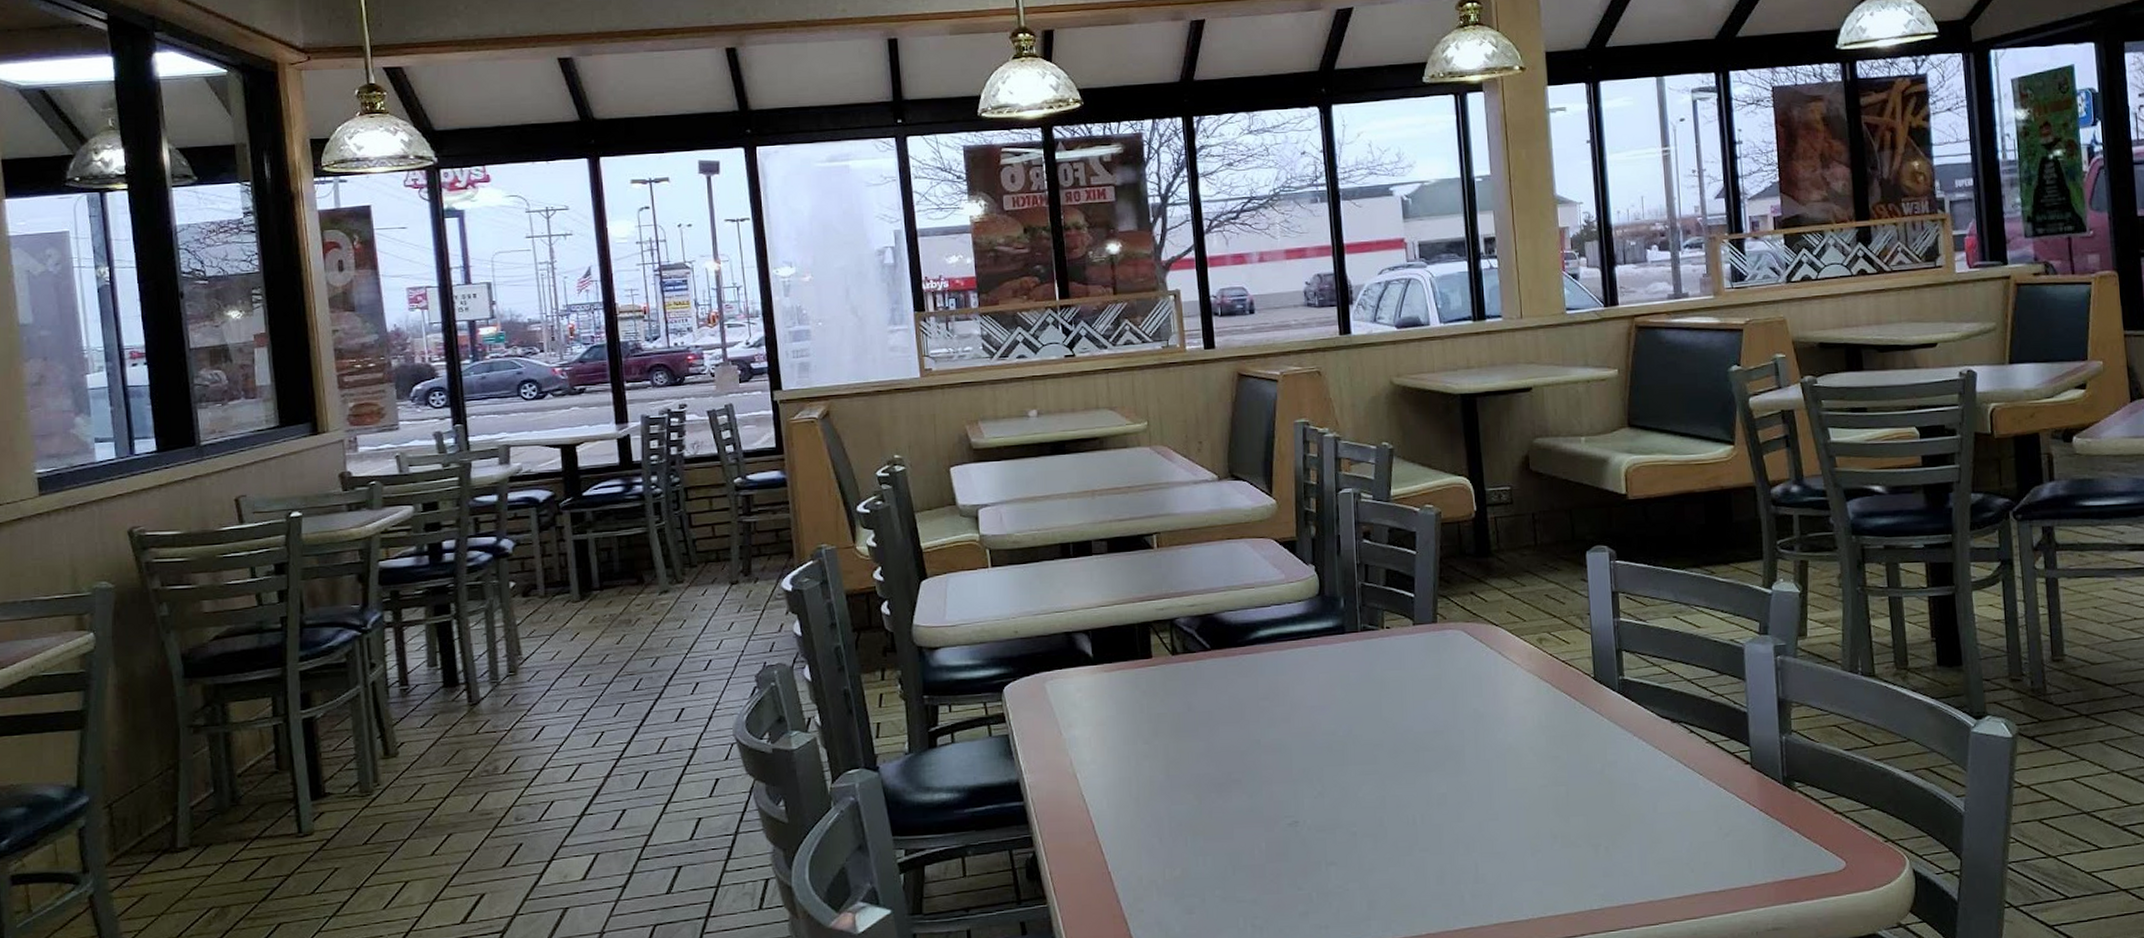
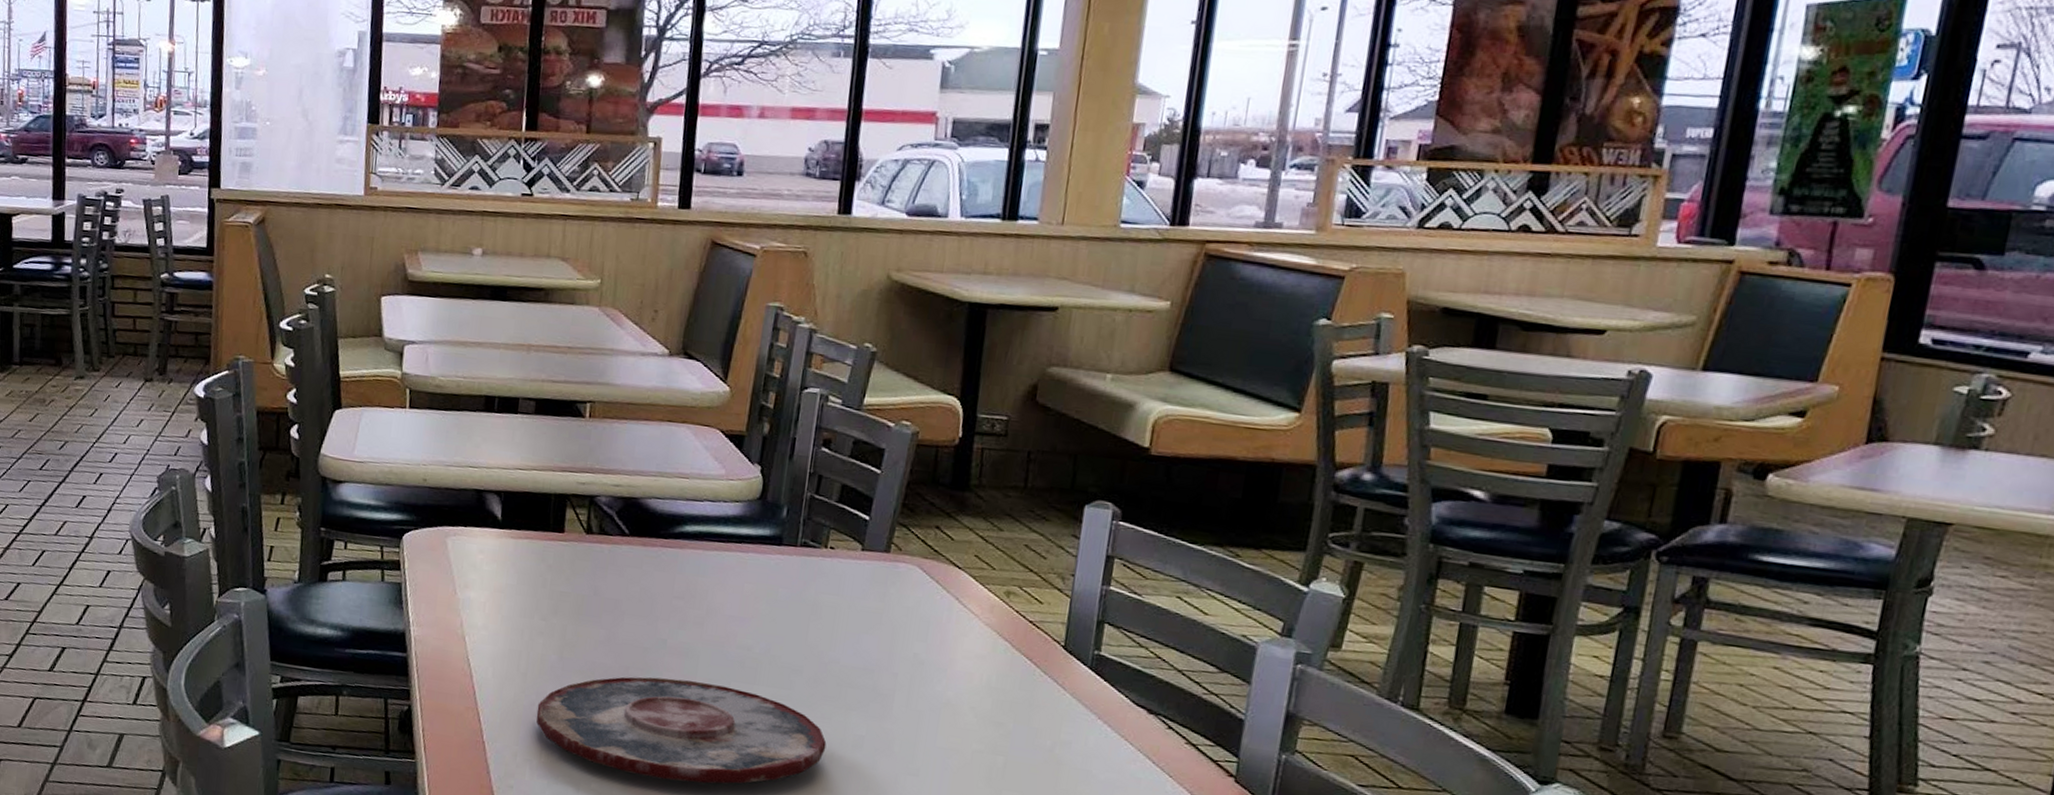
plate: none [1154,772,1416,873] -> present [536,676,827,784]

